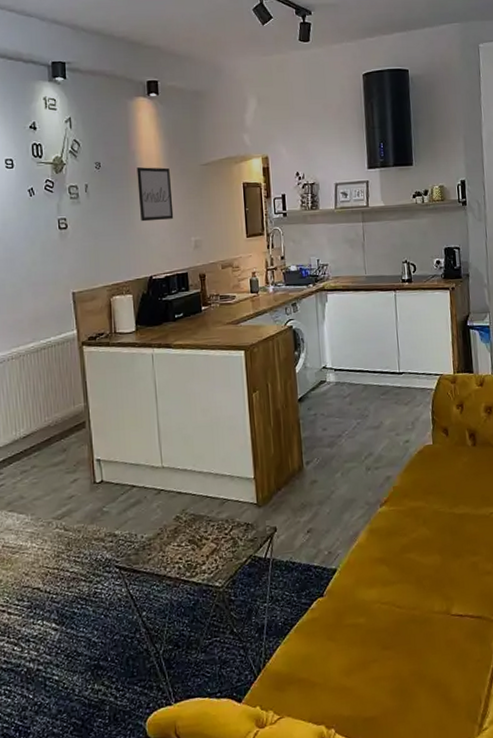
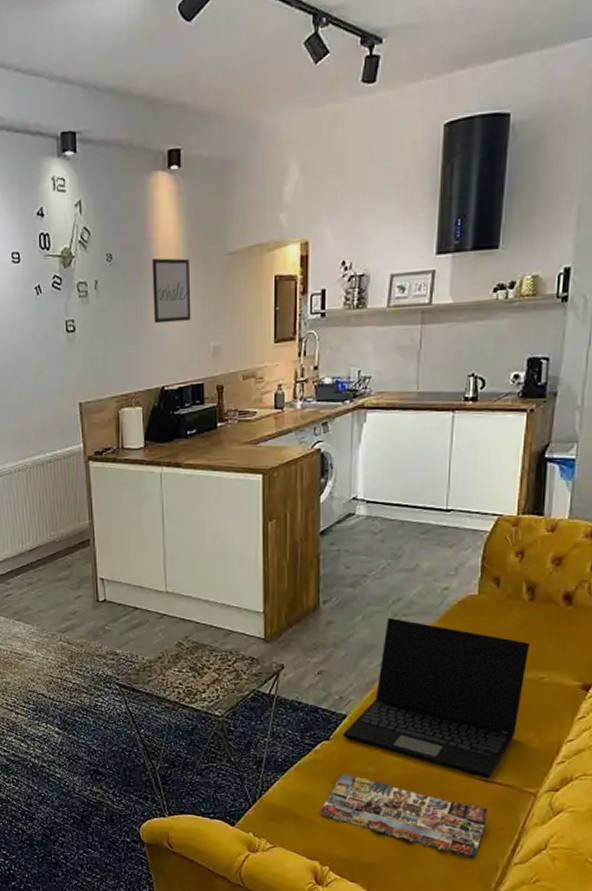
magazine: none [320,629,466,696] -> present [319,774,487,860]
laptop: none [334,471,479,613] -> present [342,617,530,778]

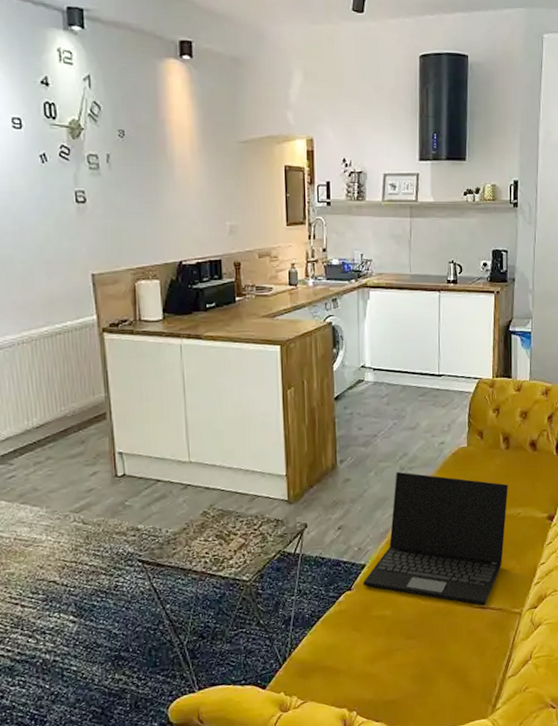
wall art: present [152,258,191,324] -> none [166,139,207,201]
magazine: present [319,774,487,860] -> none [345,620,485,681]

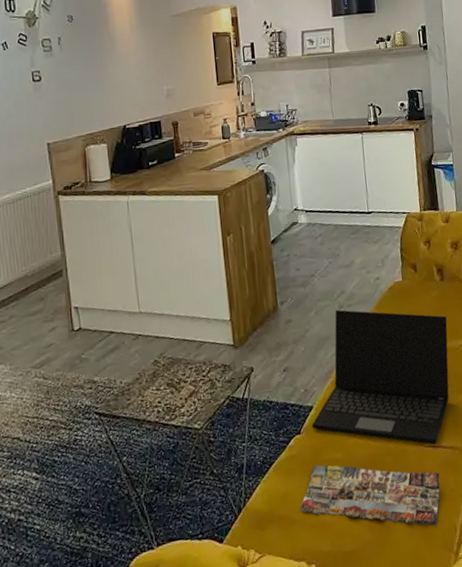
magazine: none [345,620,485,681] -> present [300,465,440,526]

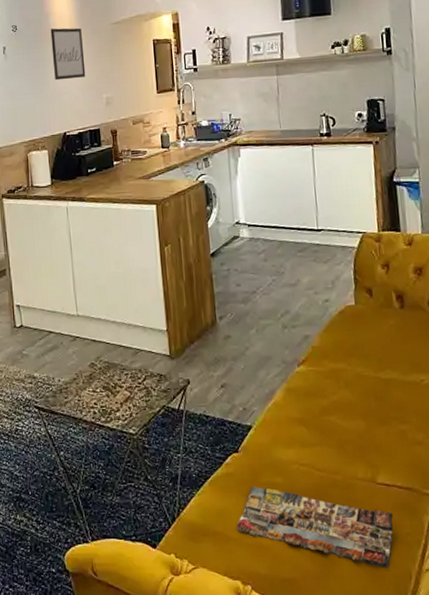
wall art: none [108,19,146,73] -> present [50,28,86,81]
laptop: present [311,309,449,444] -> none [249,329,408,481]

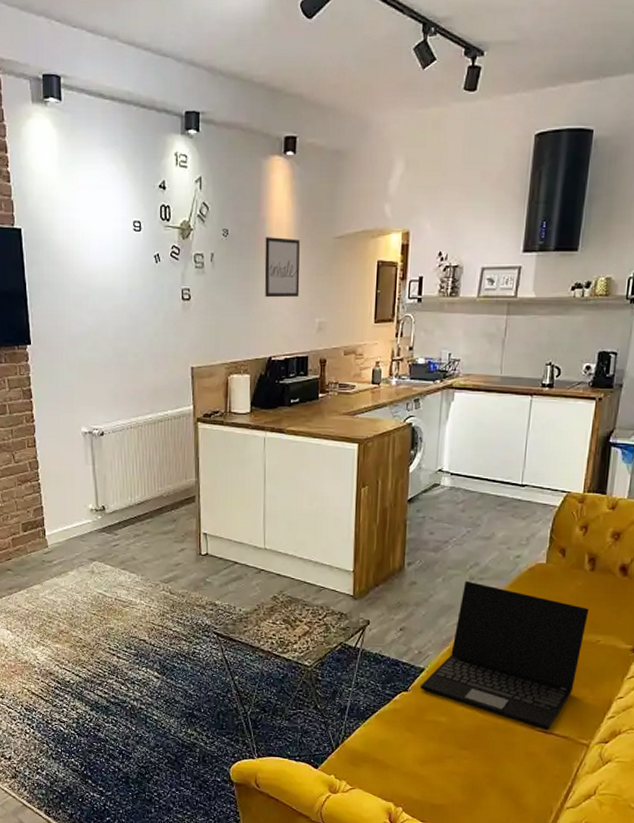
magazine: present [236,486,394,569] -> none [395,723,545,804]
laptop: none [249,329,408,481] -> present [419,580,589,729]

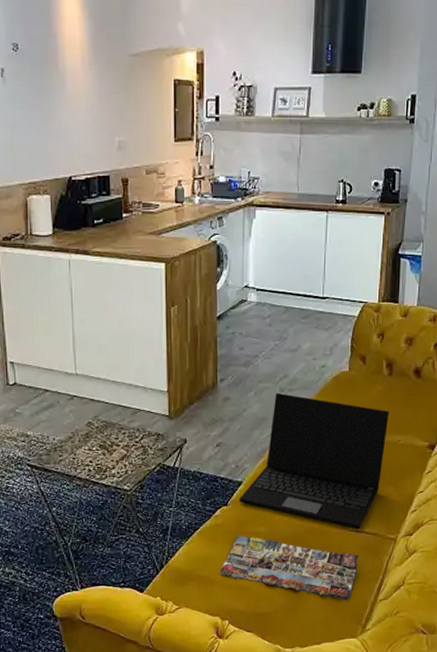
wall art: present [264,237,300,298] -> none [58,53,97,116]
magazine: none [395,723,545,804] -> present [219,535,358,601]

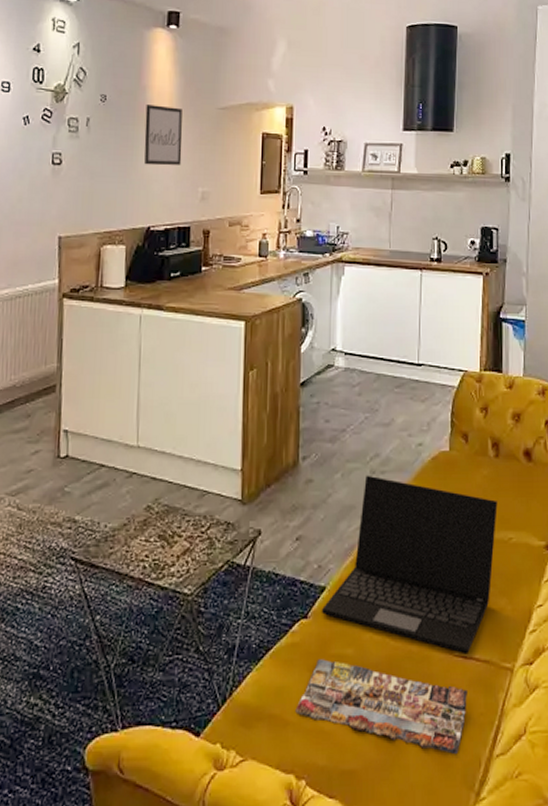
wall art: none [58,53,97,116] -> present [144,105,183,166]

